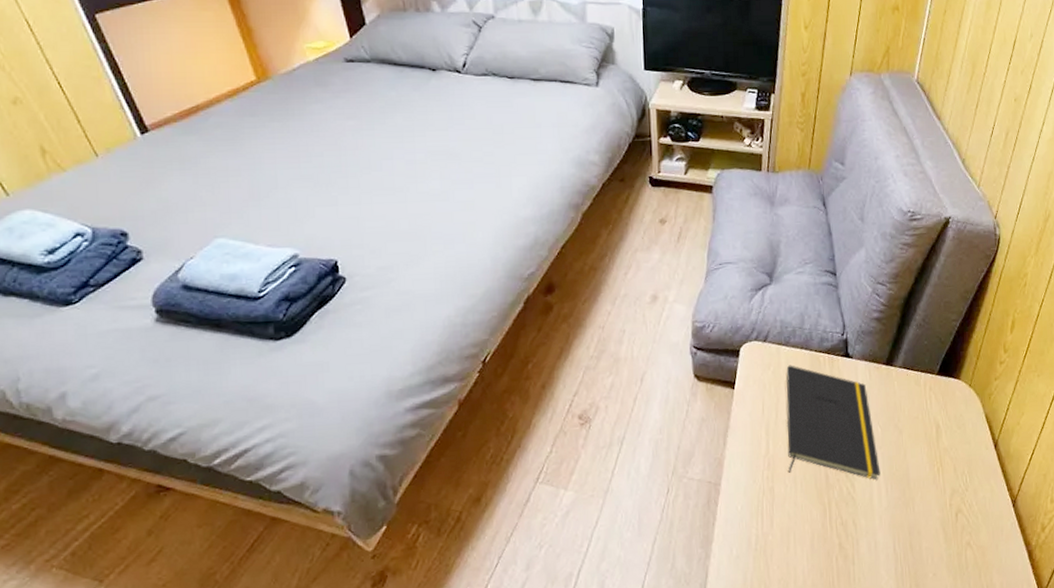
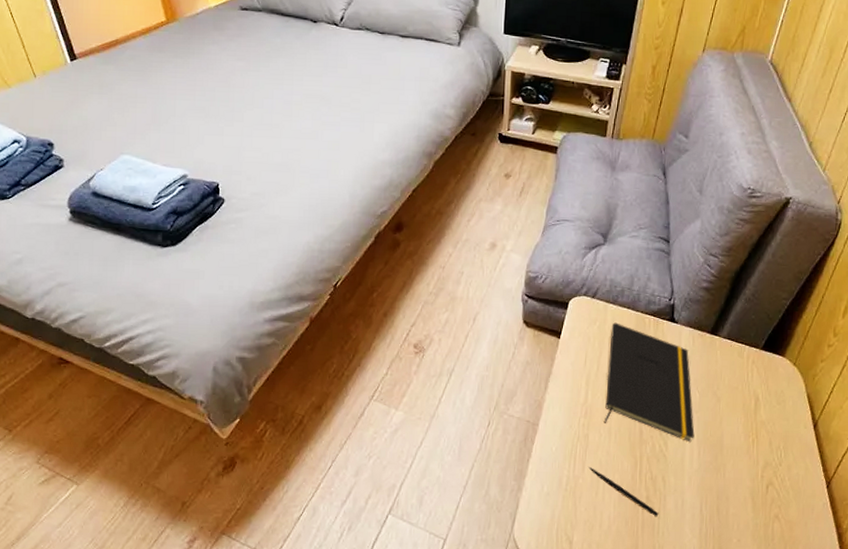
pen: none [777,521,853,564] -> present [588,467,659,517]

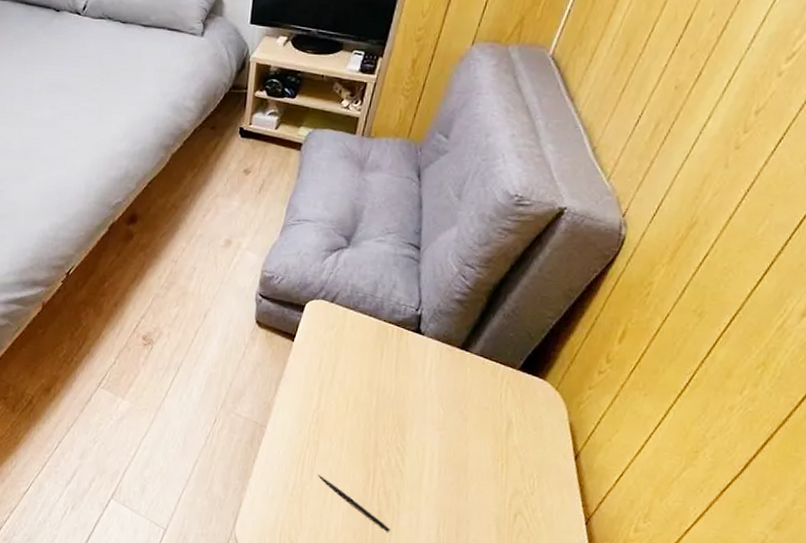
notepad: present [603,322,695,443] -> none [336,329,436,461]

